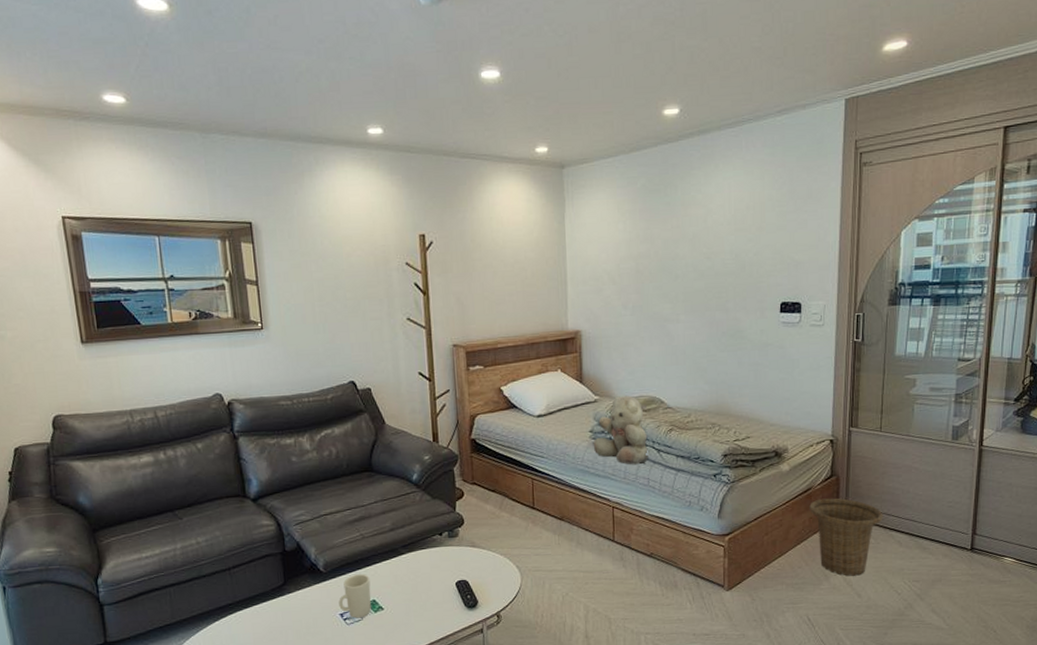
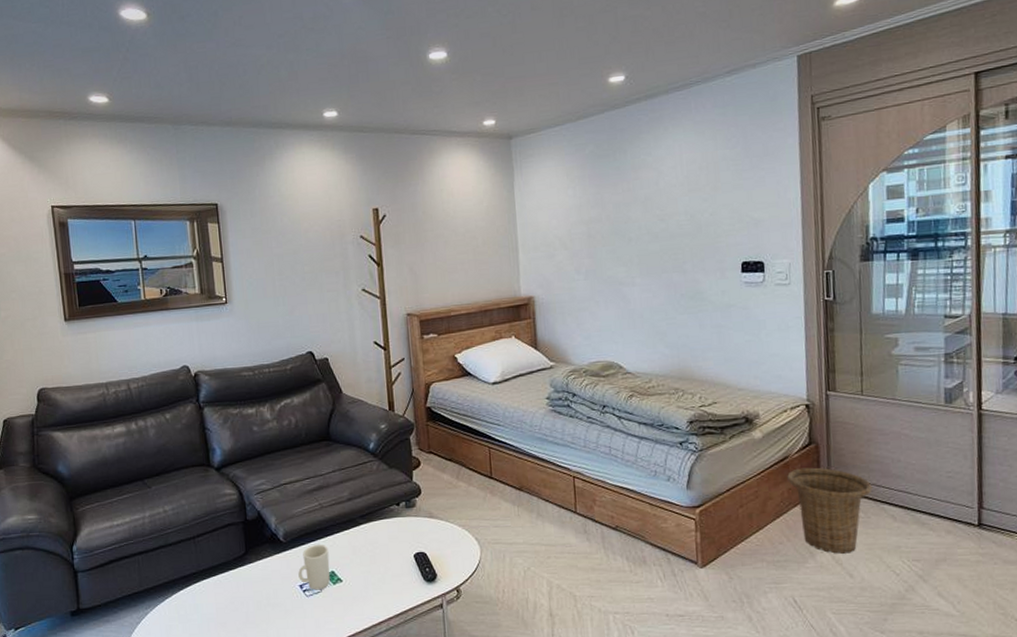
teddy bear: present [593,395,649,465] -> none [550,361,609,433]

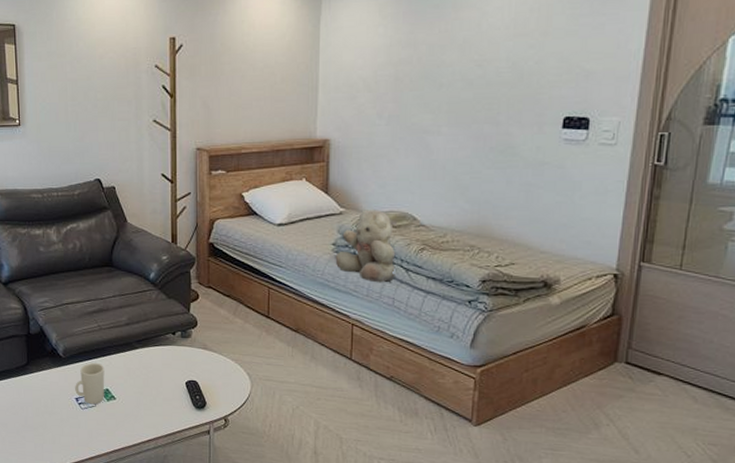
teddy bear: none [550,361,609,433] -> present [335,210,395,283]
basket: present [787,467,873,554] -> none [581,339,676,429]

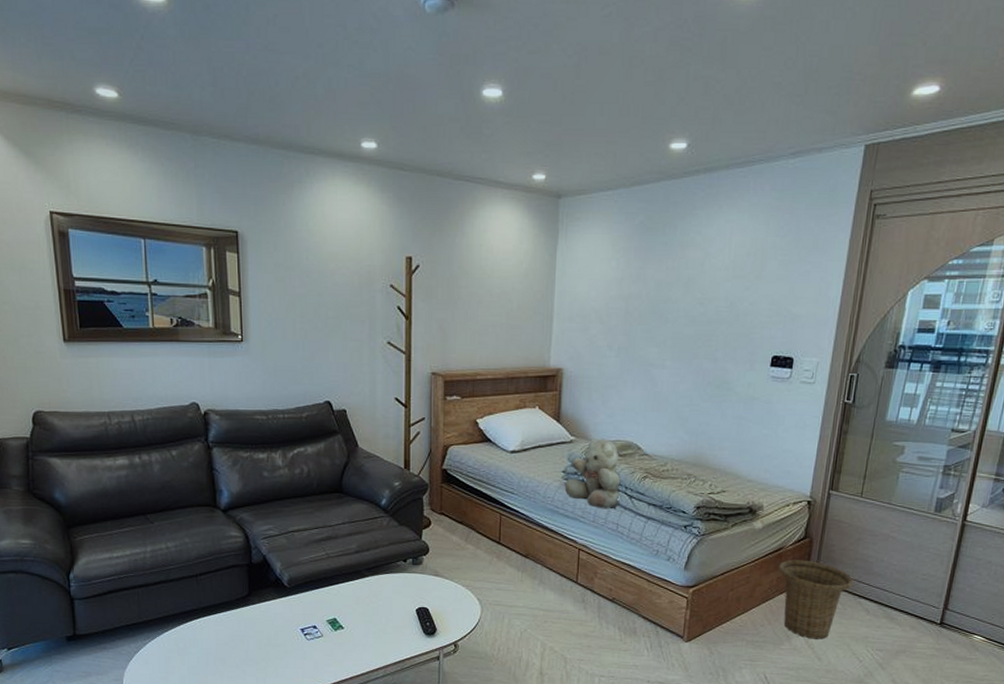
mug: present [75,363,105,405] -> none [300,592,333,635]
basket: none [581,339,676,429] -> present [778,559,854,639]

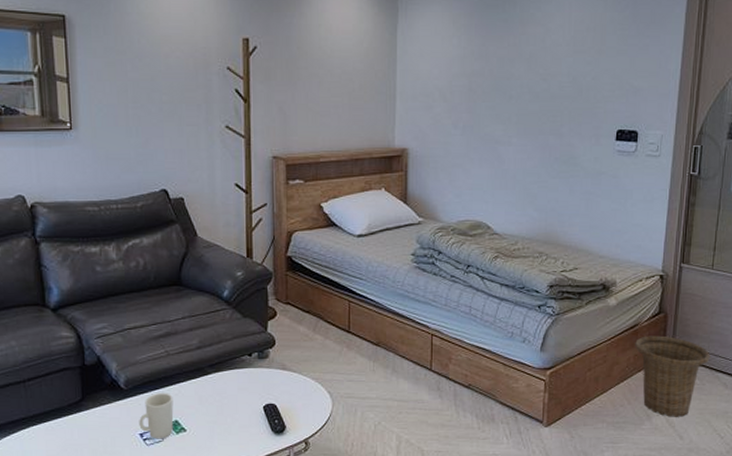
mug: none [300,592,333,635] -> present [139,393,174,439]
teddy bear: present [564,438,620,510] -> none [414,219,472,292]

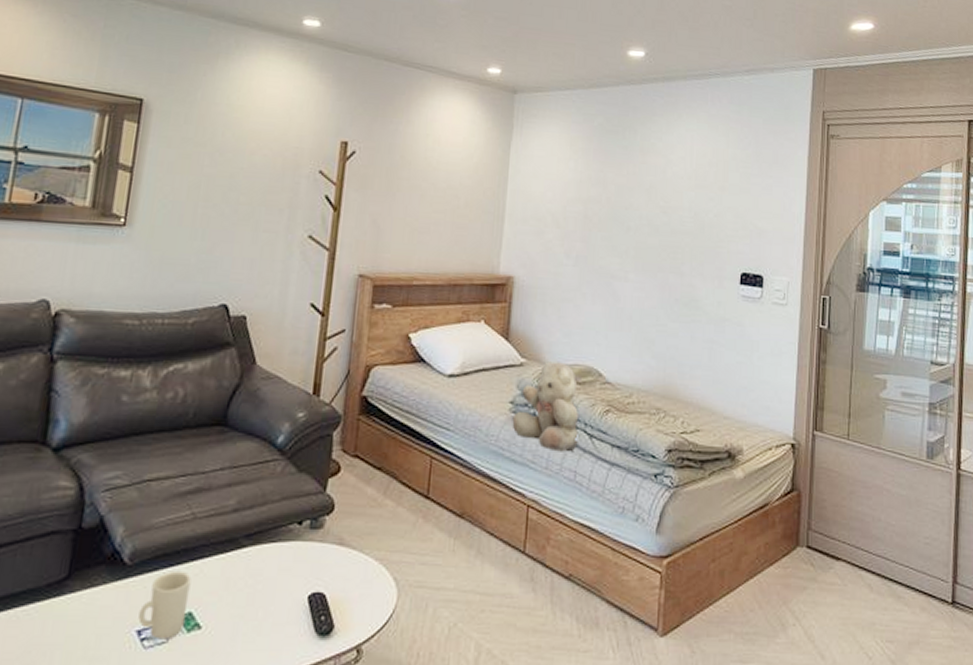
teddy bear: none [414,219,472,292] -> present [512,361,579,452]
basket: present [635,335,710,417] -> none [765,519,851,628]

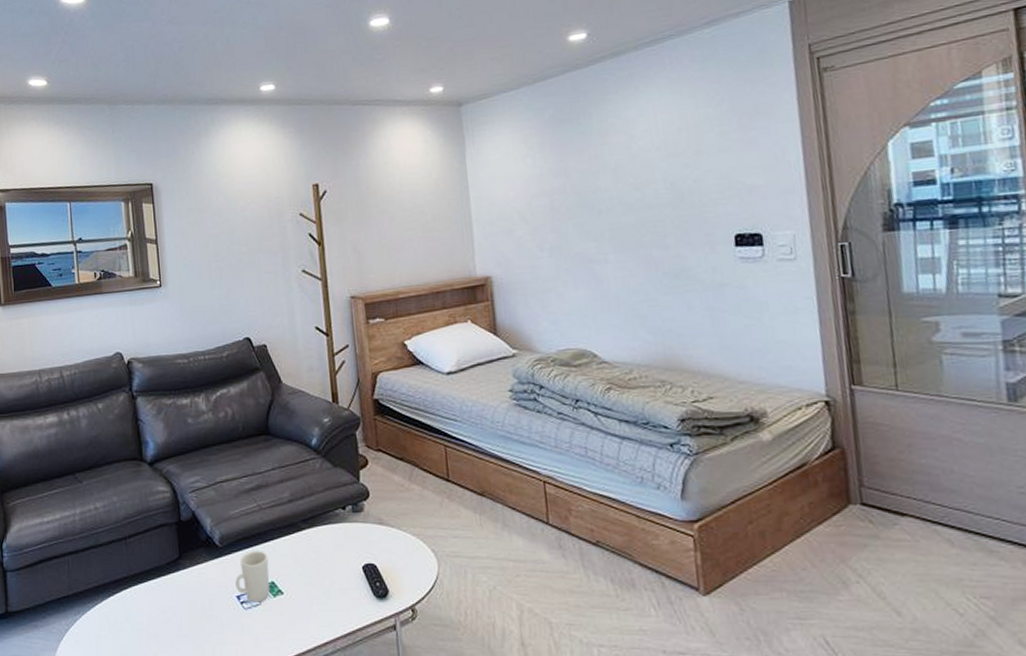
teddy bear: present [512,361,579,452] -> none [514,348,584,431]

